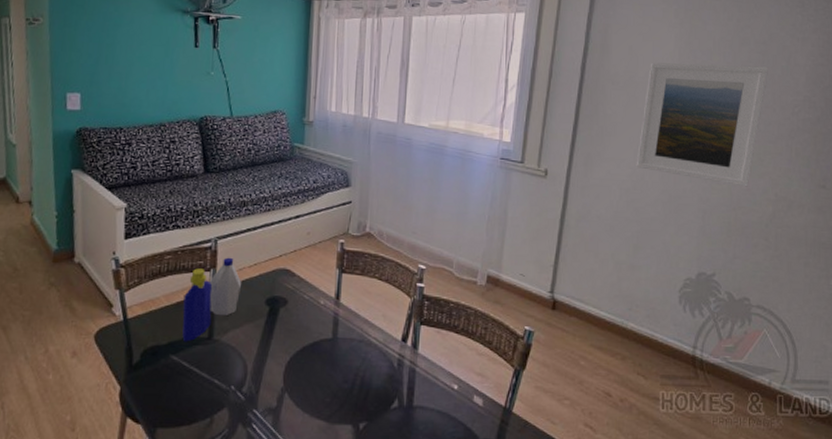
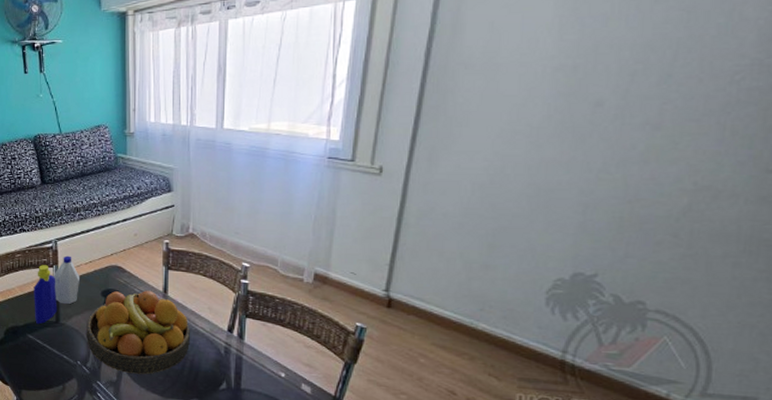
fruit bowl: none [244,297,363,397] -> present [87,291,191,375]
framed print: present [636,62,769,187] -> none [494,27,697,176]

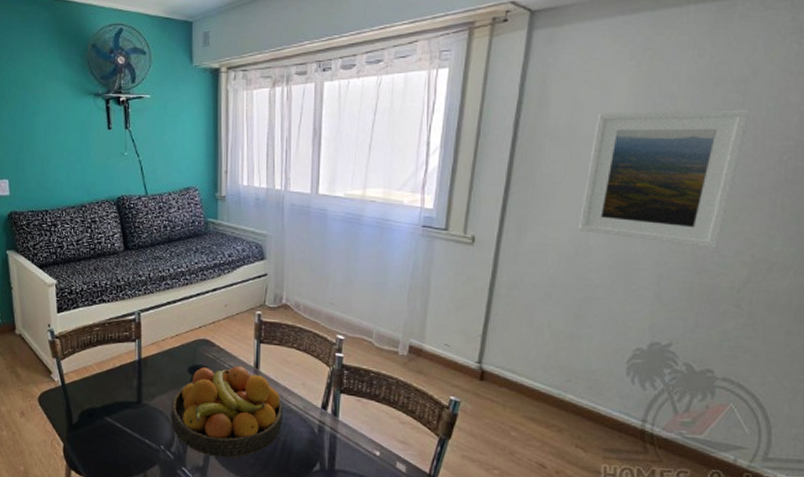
bottle: present [34,255,79,325] -> none [113,328,164,406]
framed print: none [494,27,697,176] -> present [578,109,751,248]

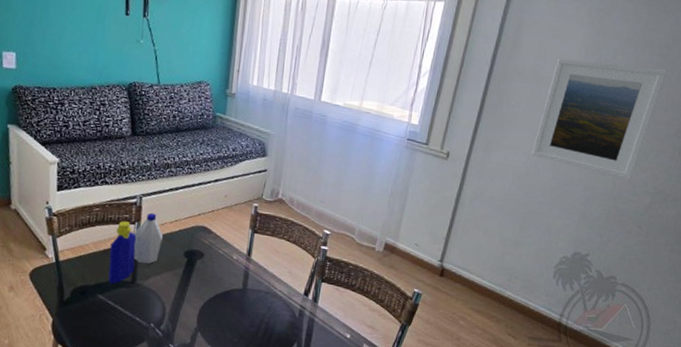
bottle: none [113,328,164,406] -> present [108,213,163,284]
fruit bowl: present [171,366,284,458] -> none [163,252,270,337]

